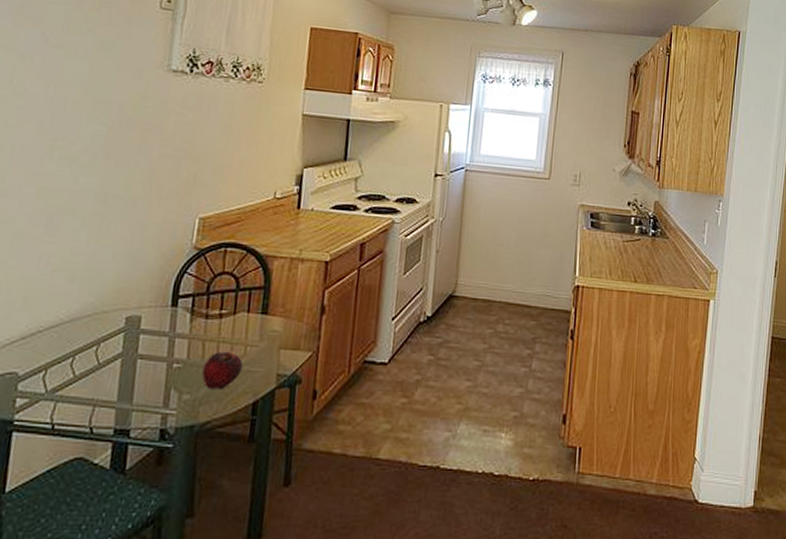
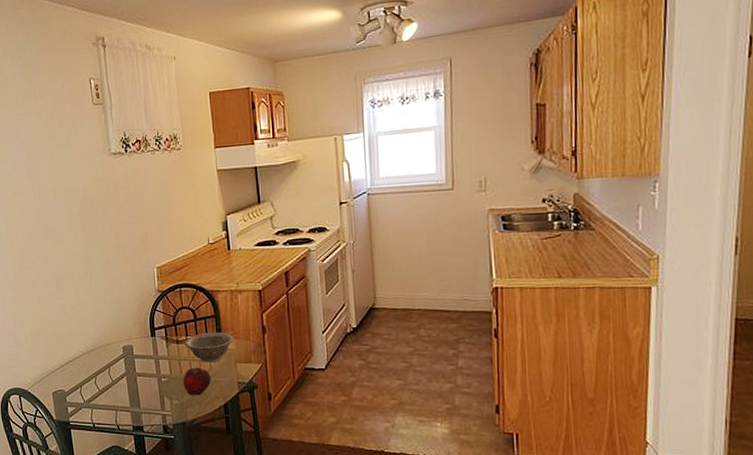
decorative bowl: none [215,307,284,347] -> present [184,332,235,363]

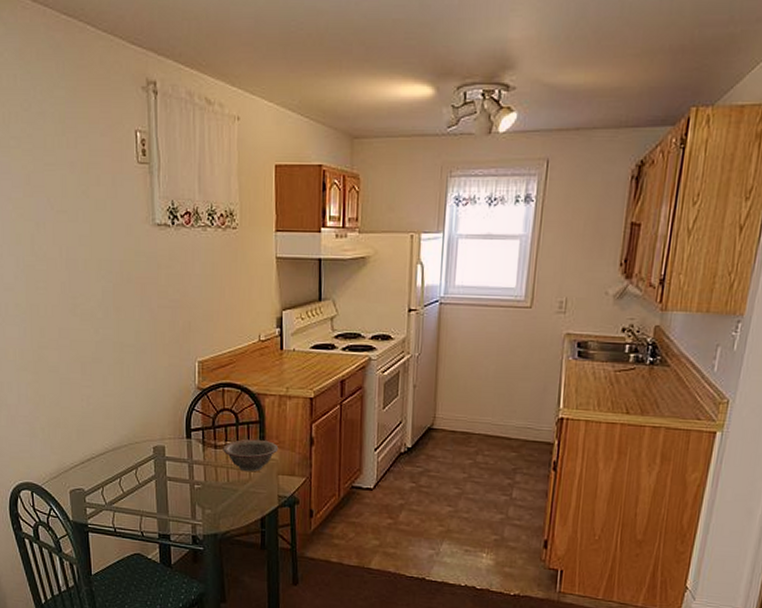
fruit: present [183,367,212,396] -> none [218,475,250,507]

